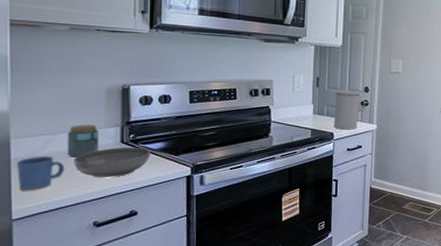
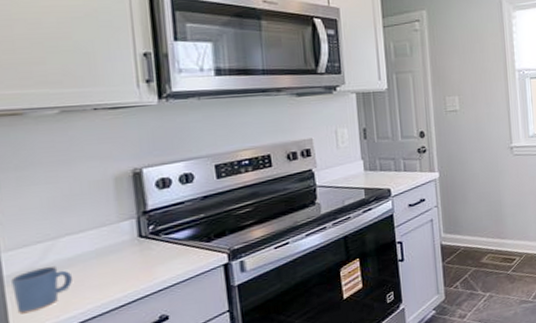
peanut butter: present [67,124,99,157] -> none [70,220,113,264]
bowl: present [74,147,151,178] -> none [82,239,177,284]
canister: present [333,90,361,130] -> none [386,138,418,184]

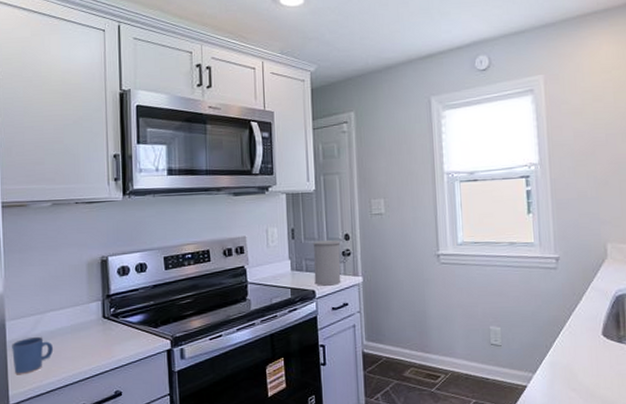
canister: none [386,138,418,184] -> present [312,240,341,286]

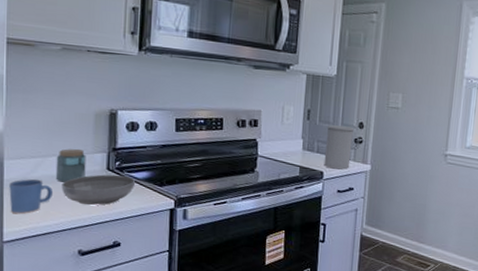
peanut butter: none [54,300,83,337] -> present [55,148,86,182]
bowl: none [61,321,131,357] -> present [61,174,136,206]

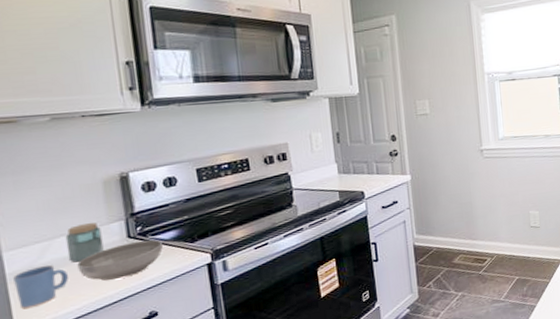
canister: present [324,125,355,170] -> none [359,141,390,187]

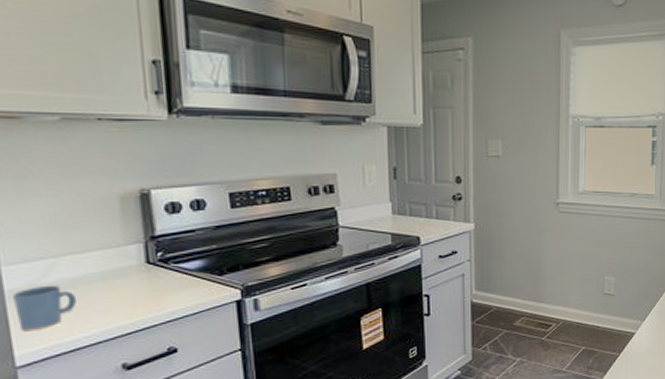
peanut butter: present [65,222,104,263] -> none [74,241,119,285]
bowl: present [77,239,164,282] -> none [87,267,187,310]

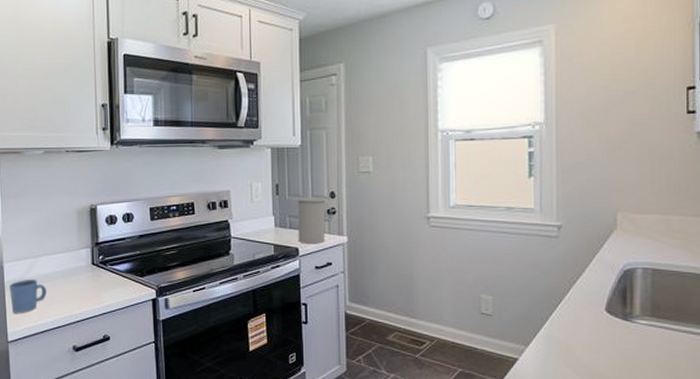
canister: none [418,182,451,232] -> present [297,198,326,244]

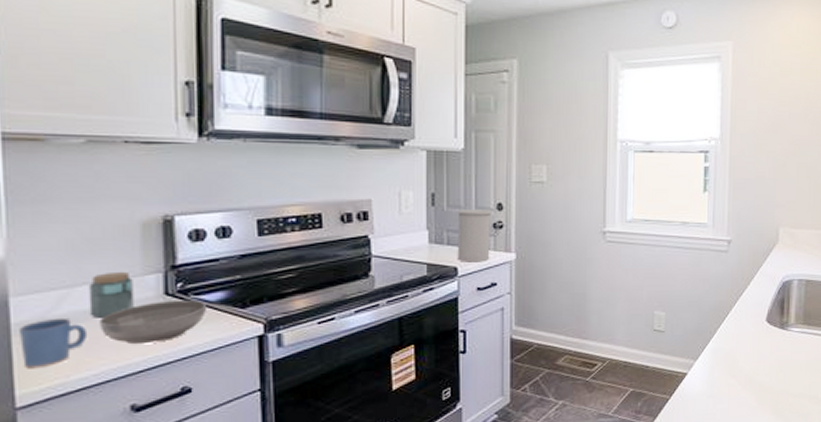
peanut butter: none [47,246,74,280] -> present [88,271,134,318]
bowl: none [54,268,119,301] -> present [99,299,208,345]

